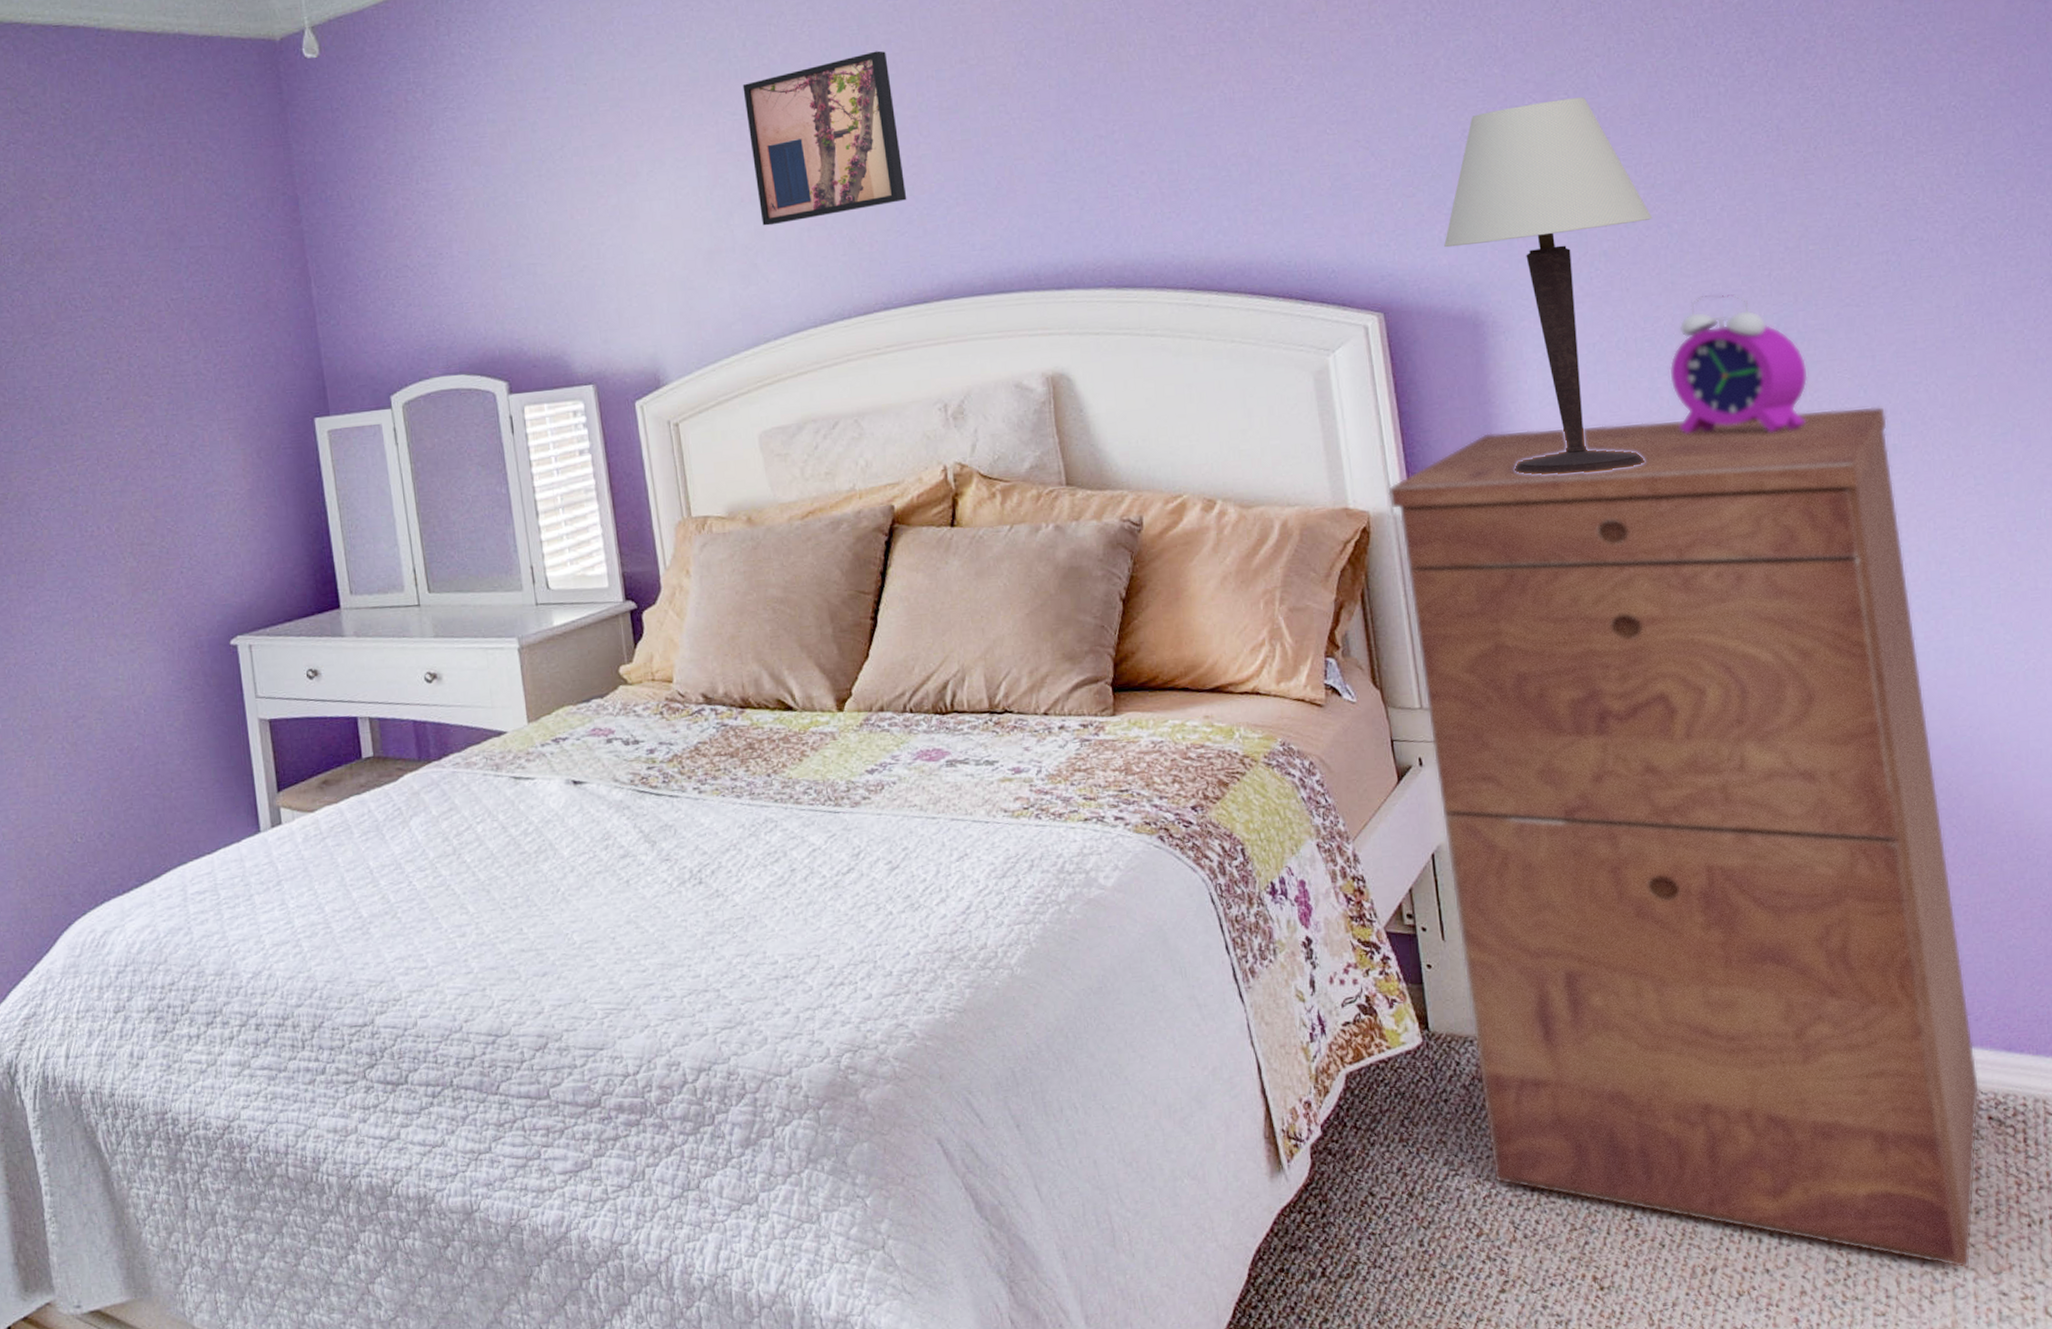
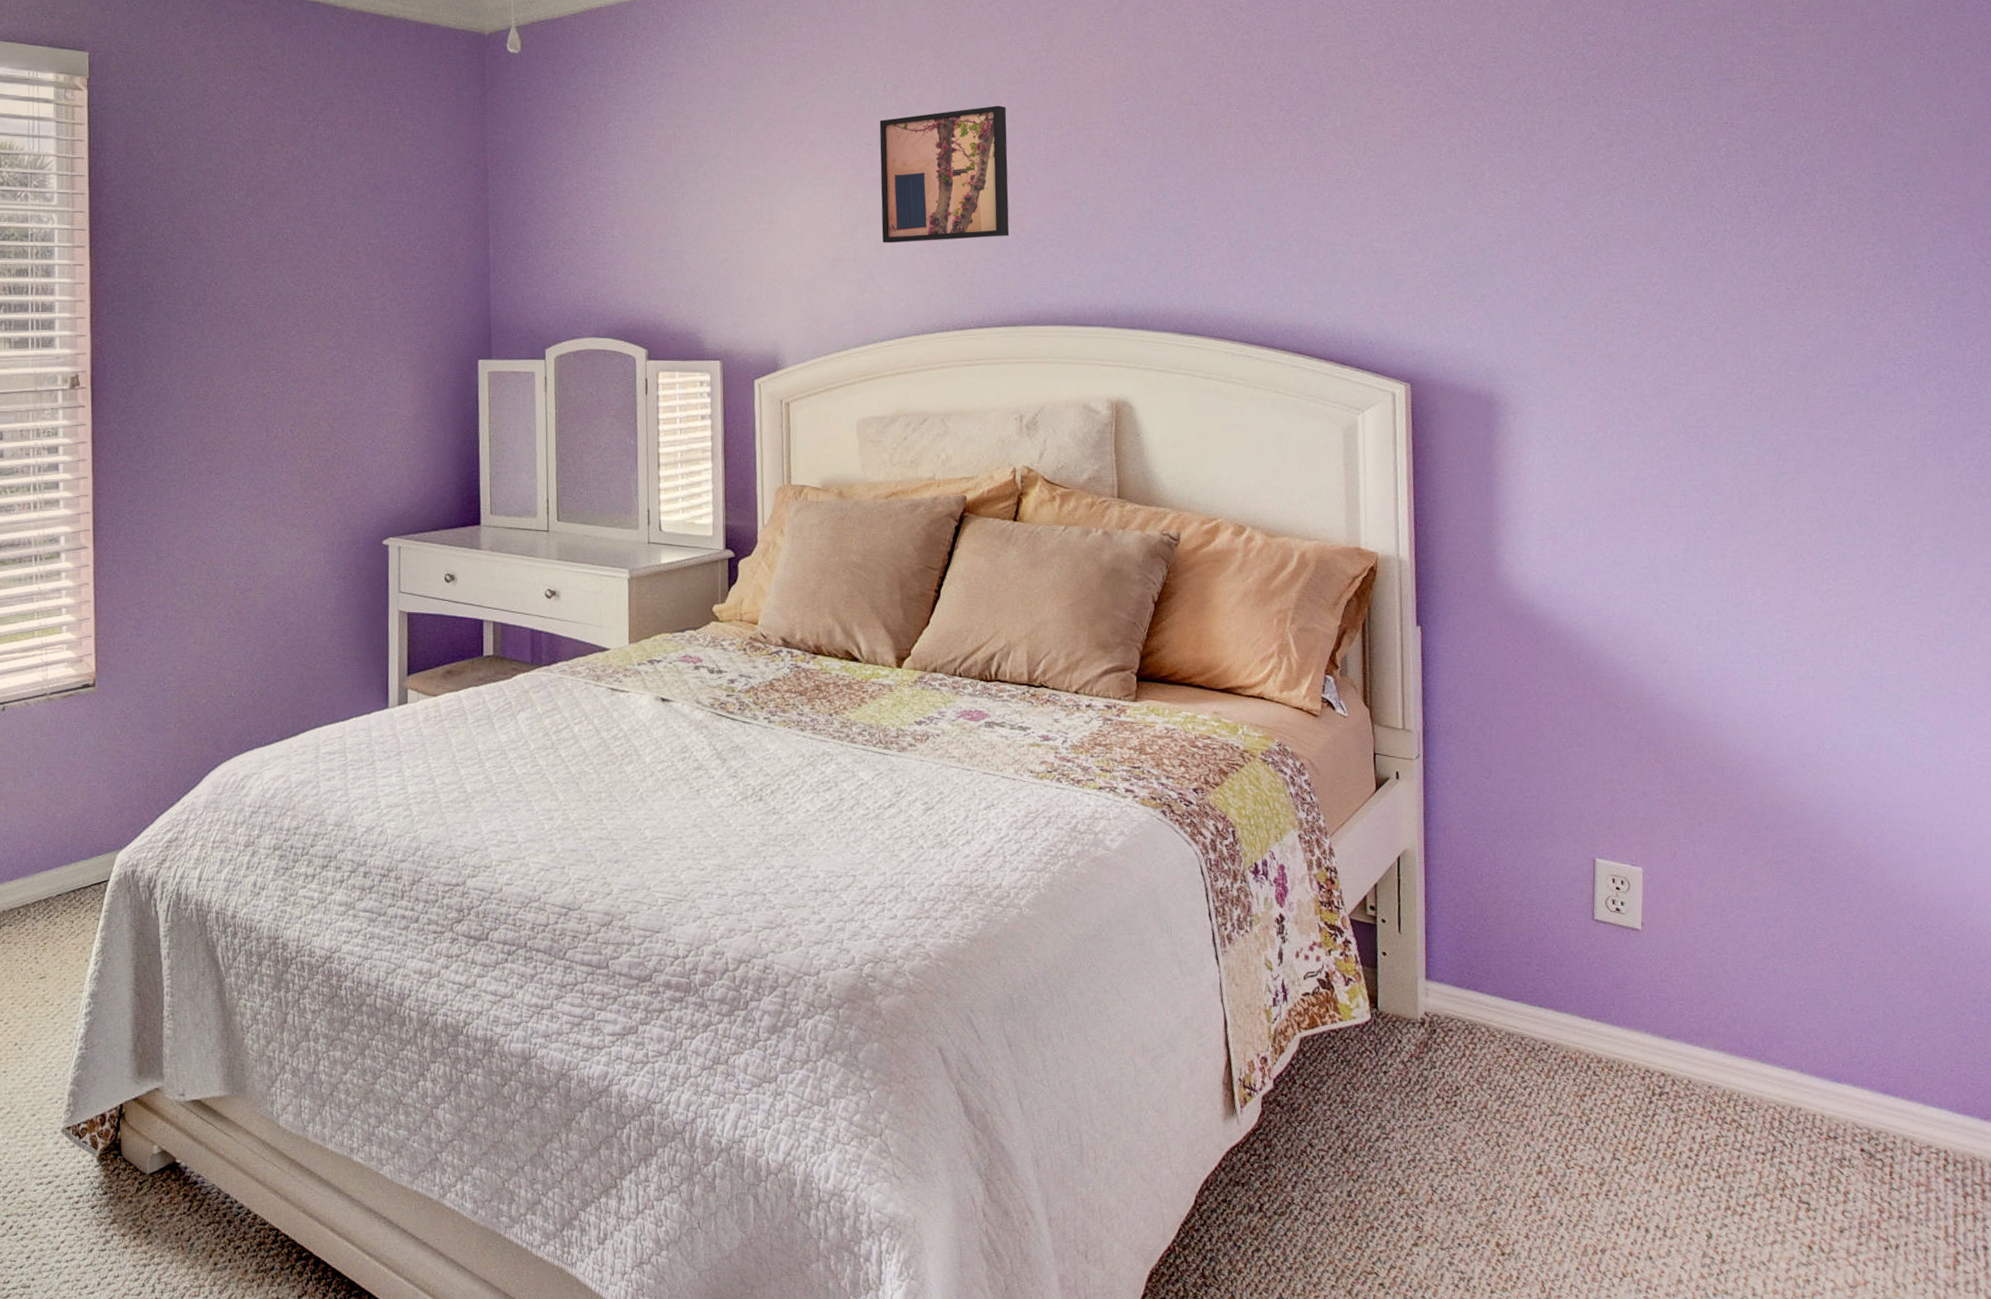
filing cabinet: present [1388,406,1980,1269] -> none [1396,498,1856,1279]
table lamp: present [1444,97,1653,475] -> none [1470,218,1655,544]
alarm clock: present [1669,294,1808,433] -> none [1654,403,1776,529]

